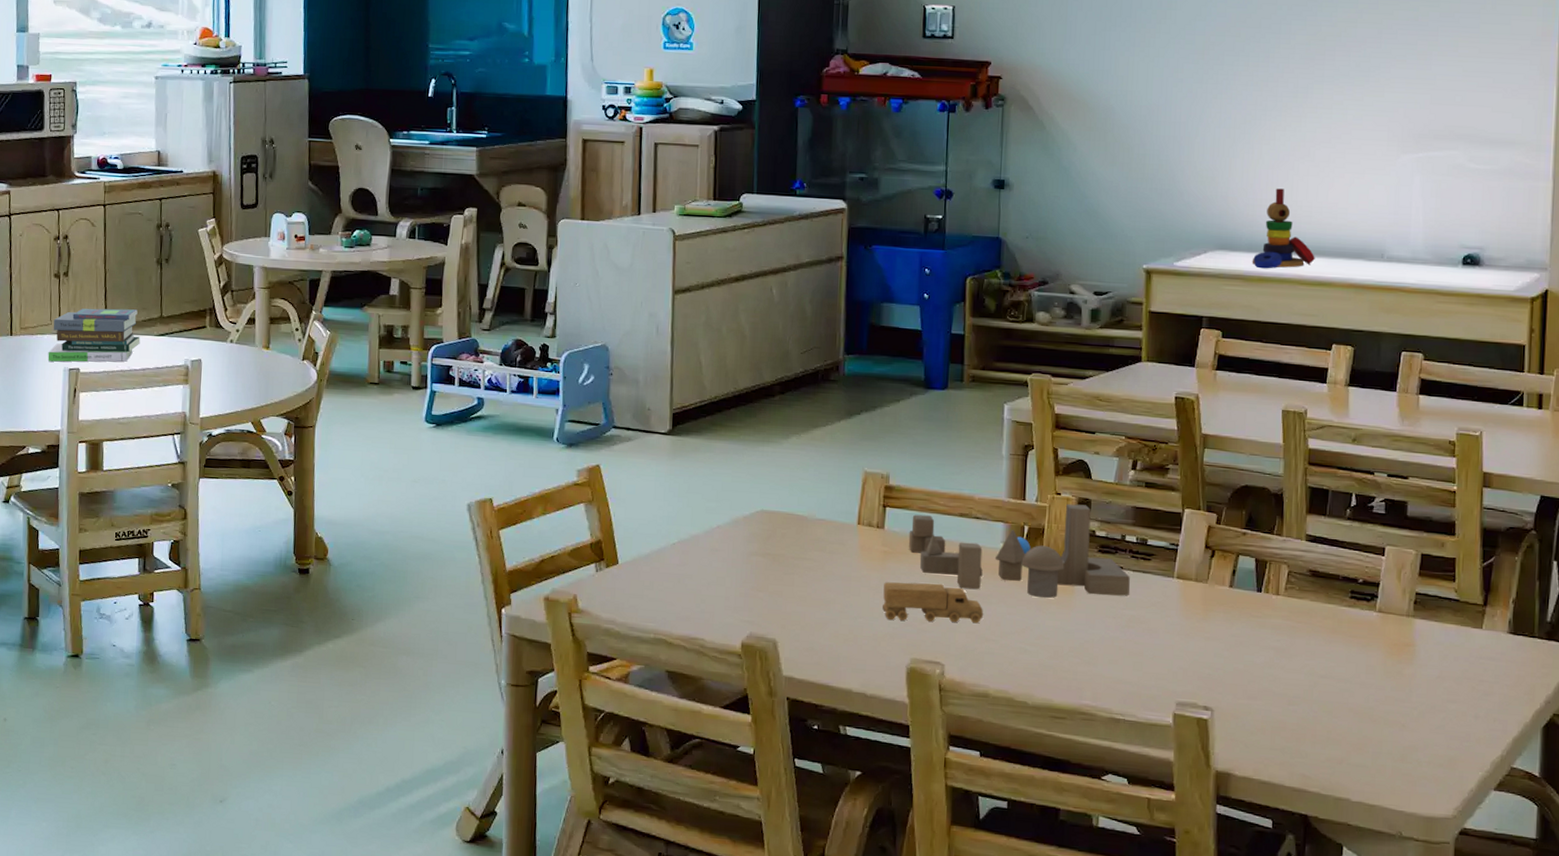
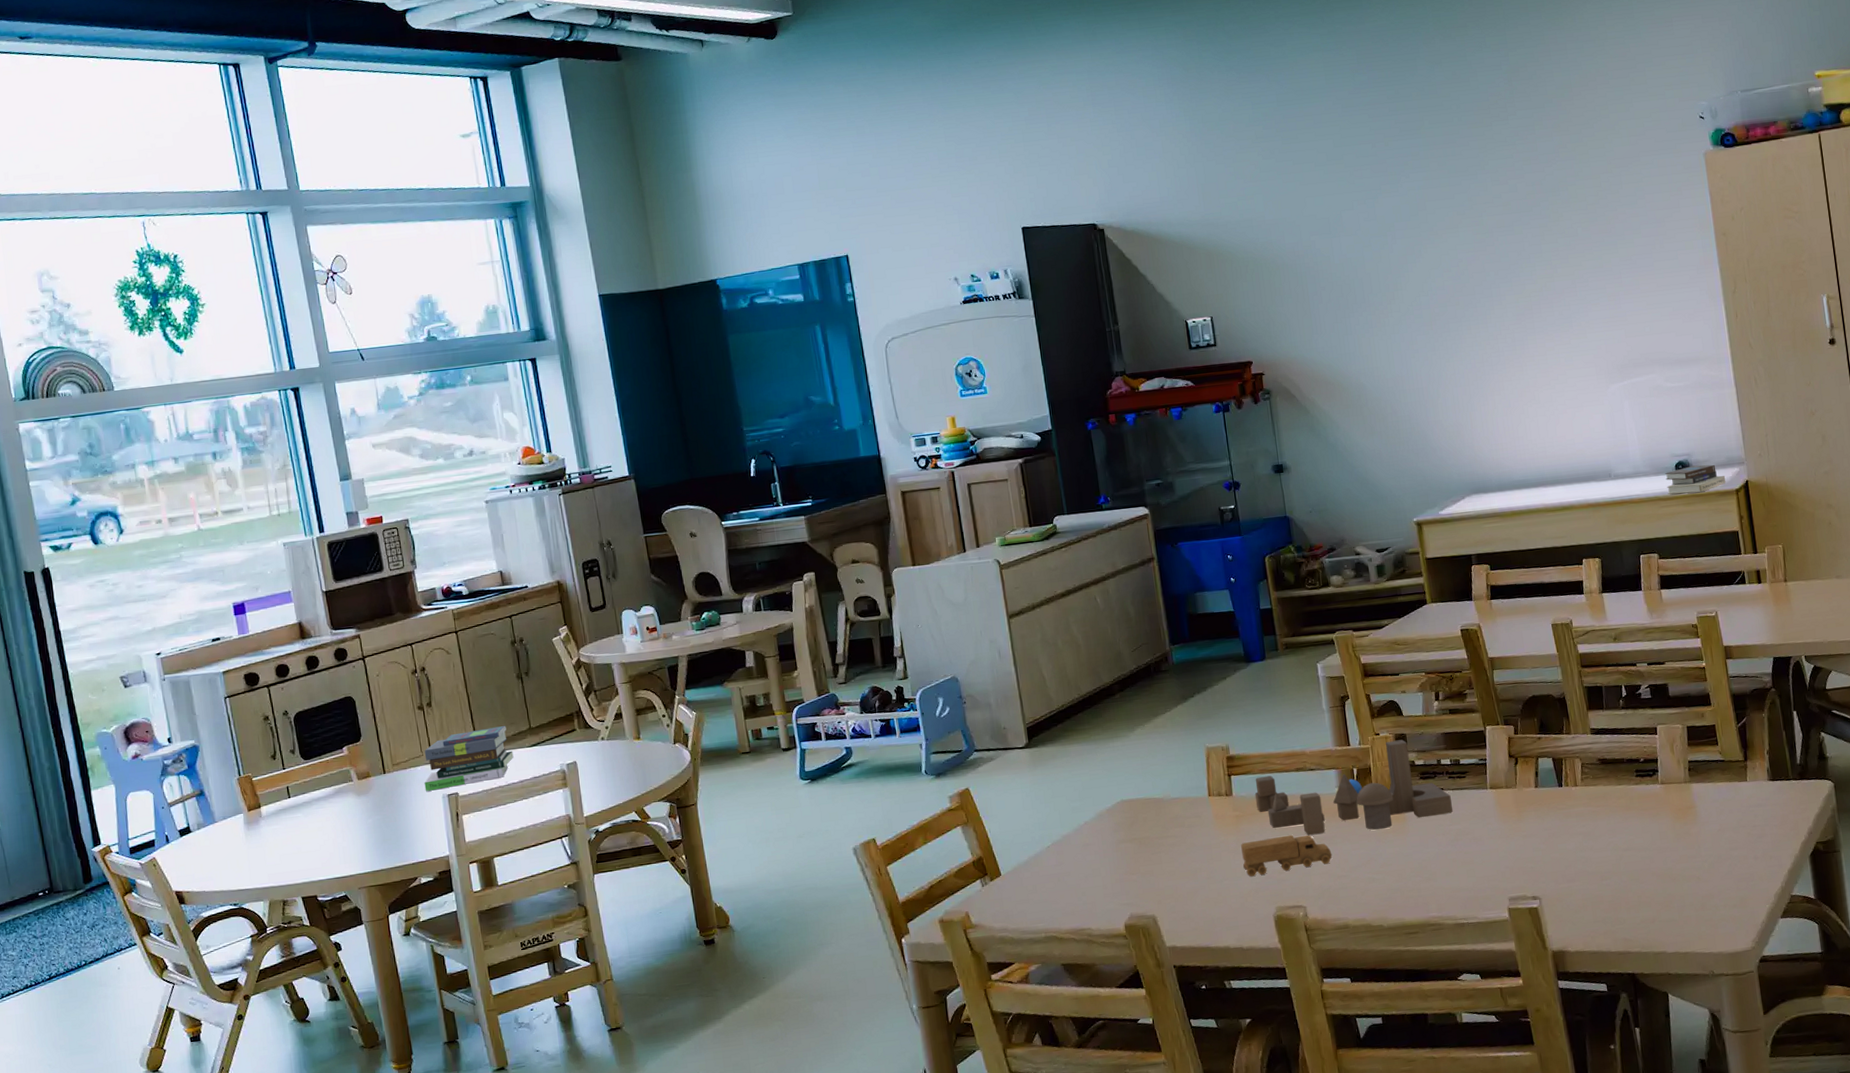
stacking toy: present [1252,188,1315,269] -> none [1503,431,1556,504]
books: none [1448,262,1522,294] -> present [1665,464,1726,494]

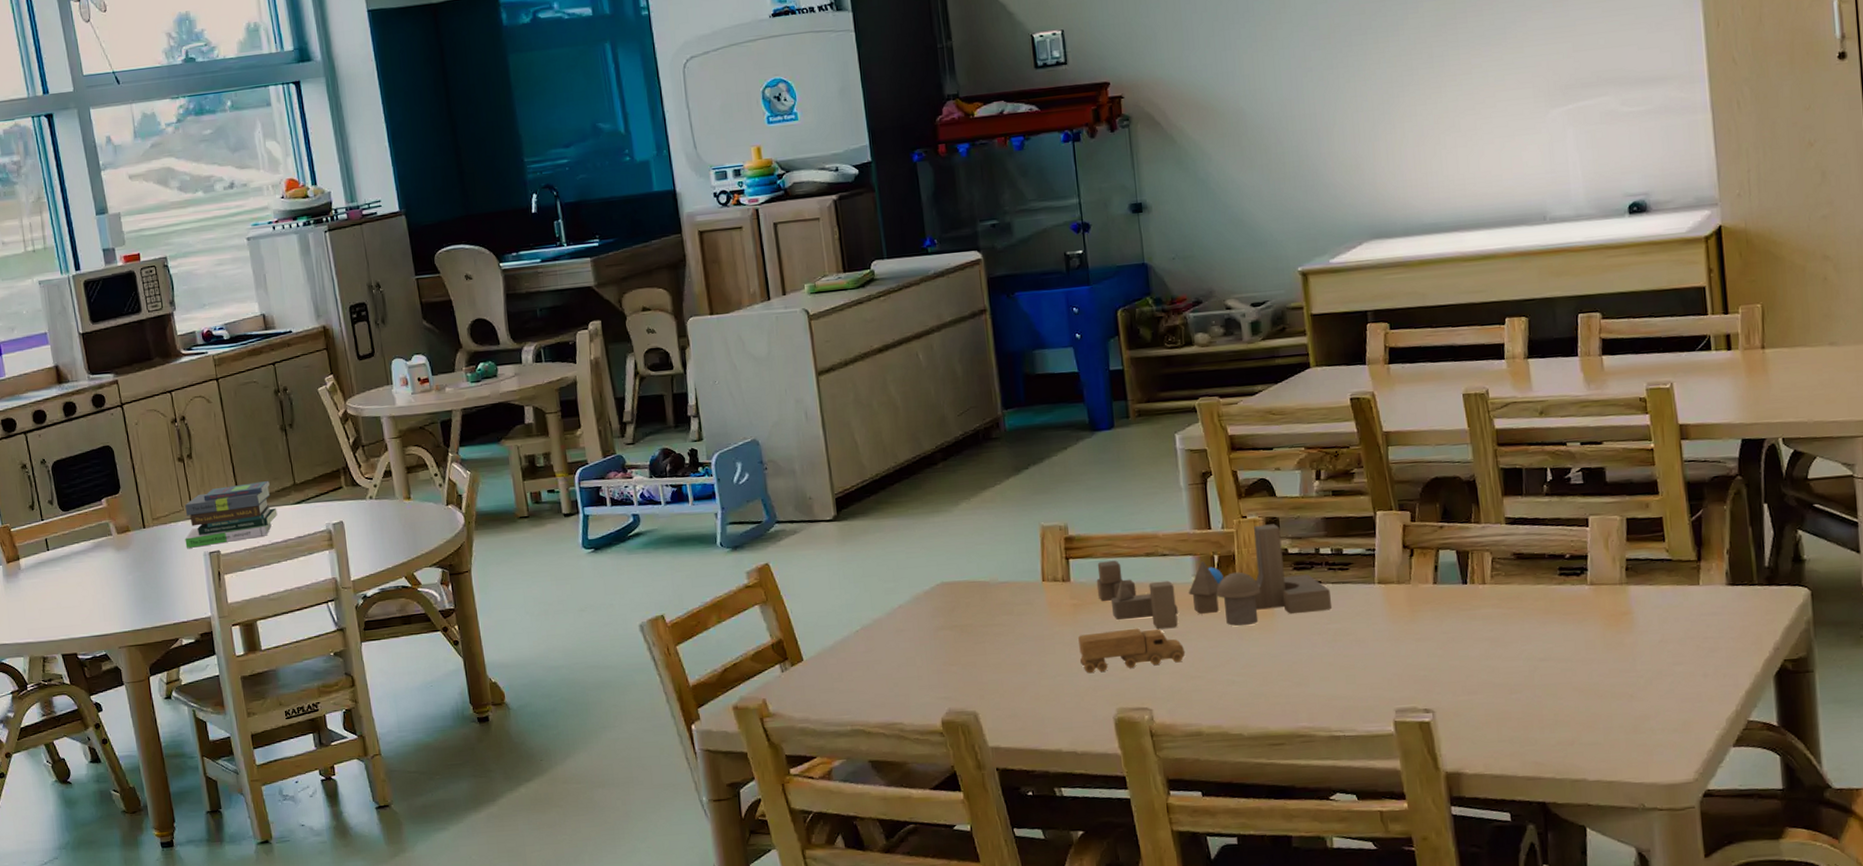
books: present [1665,464,1726,494] -> none [1615,206,1693,242]

